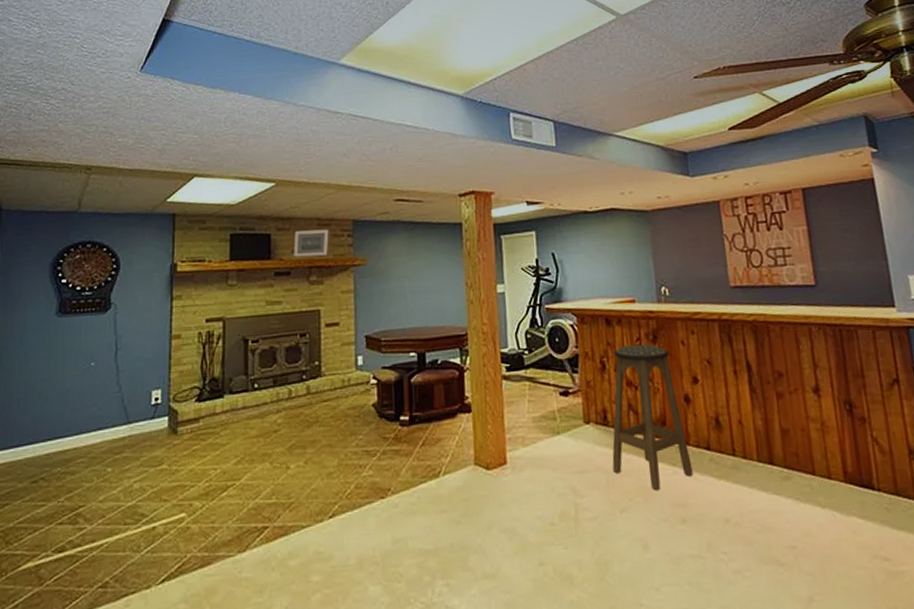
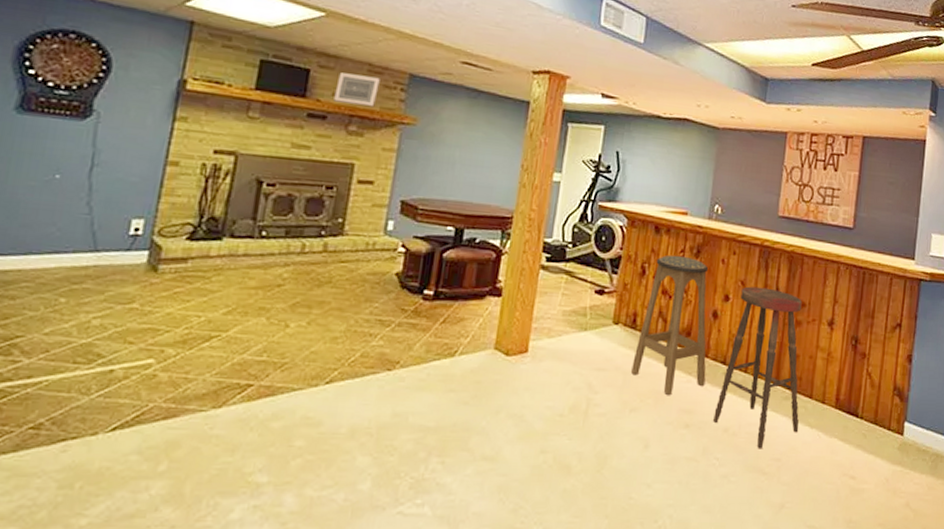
bar stool: none [709,363,809,538] -> present [713,286,802,449]

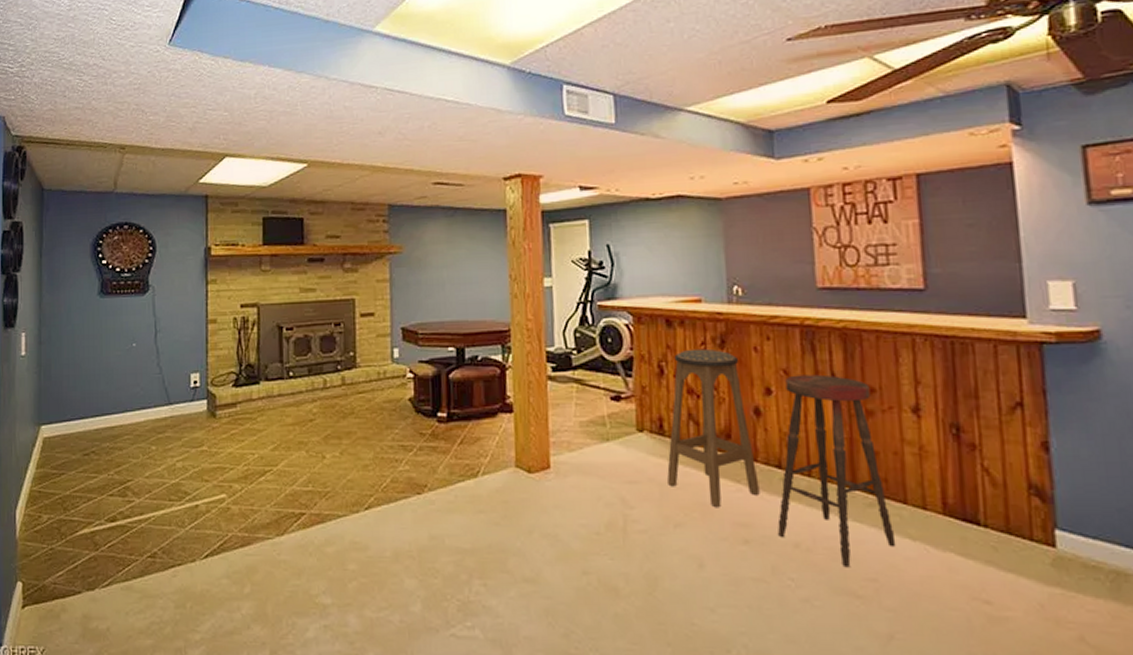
picture frame: present [333,72,380,108] -> none [327,214,364,244]

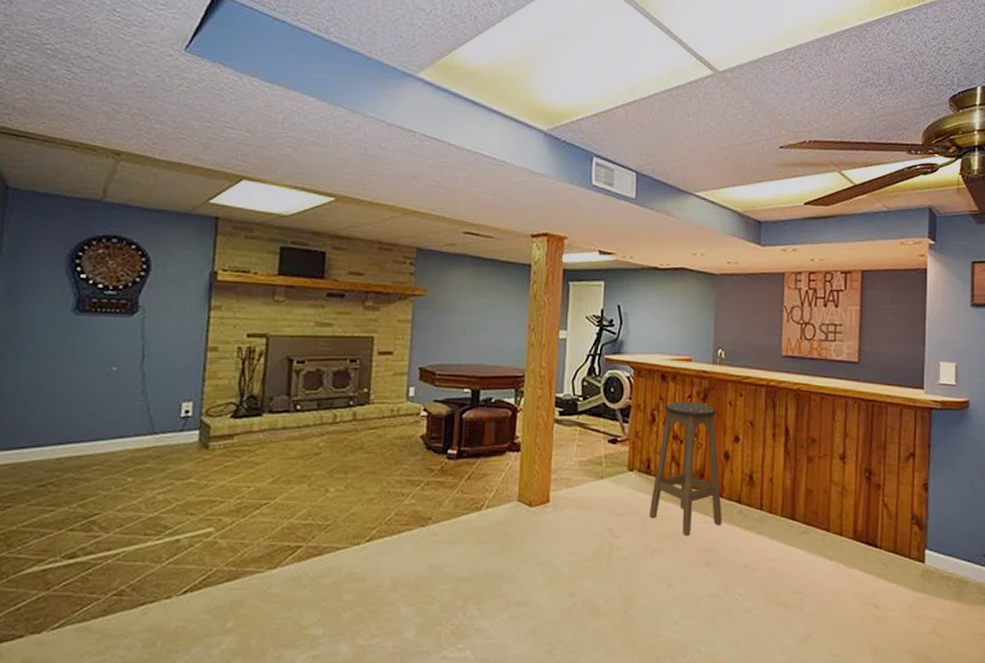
bar stool: present [777,374,896,568] -> none [733,426,818,583]

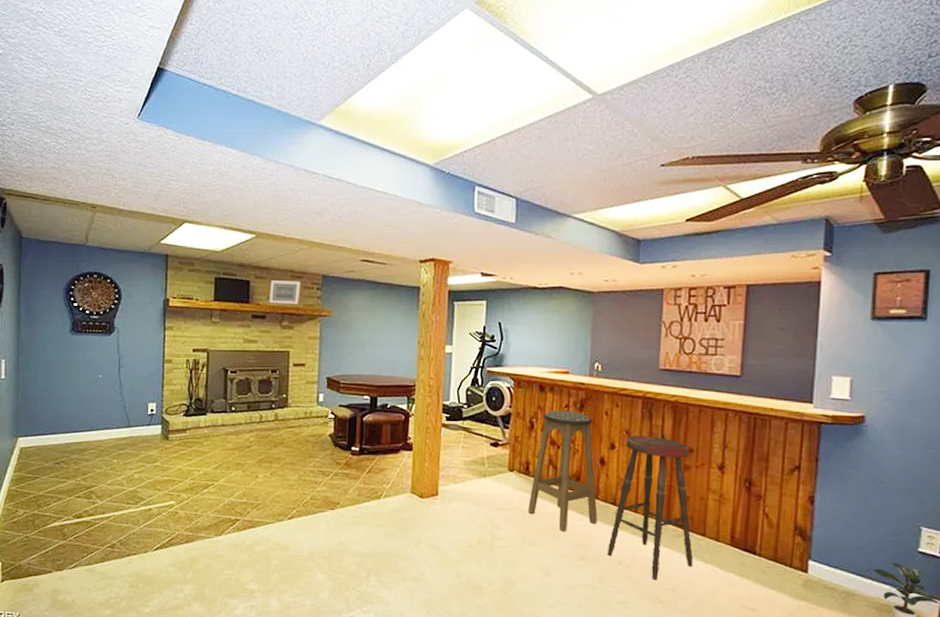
picture frame: none [349,252,390,283] -> present [269,280,301,306]
bar stool: none [733,426,818,583] -> present [607,435,693,581]

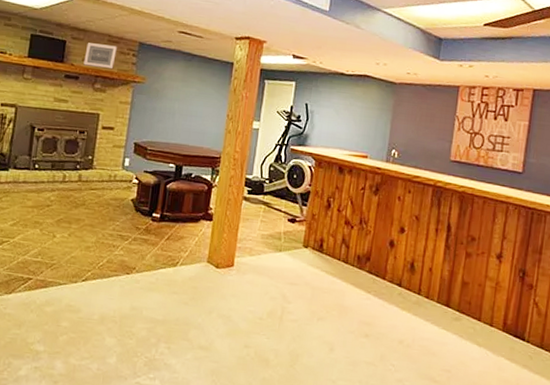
stool: present [528,410,598,532] -> none [319,191,386,310]
bar stool: present [607,435,693,581] -> none [390,221,472,361]

